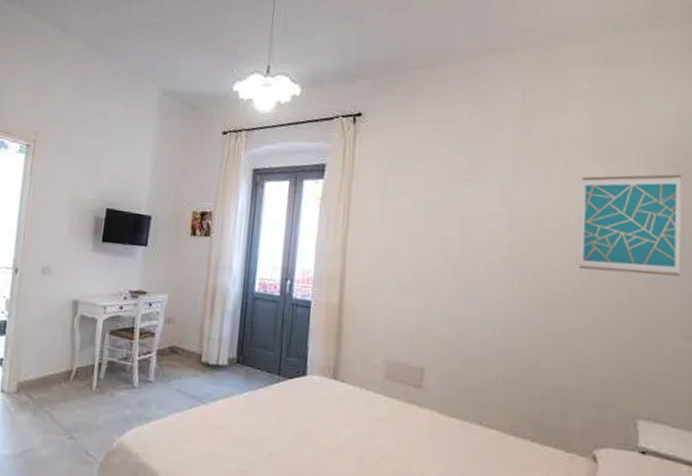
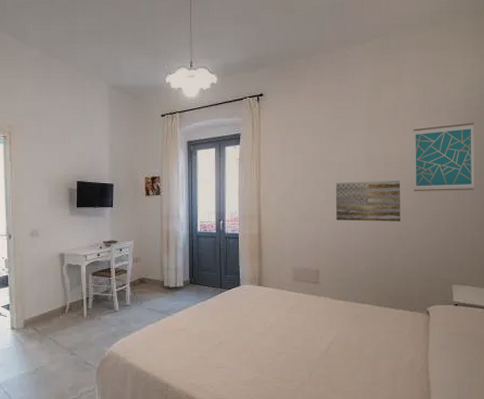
wall art: none [455,243,559,311] -> present [335,180,401,221]

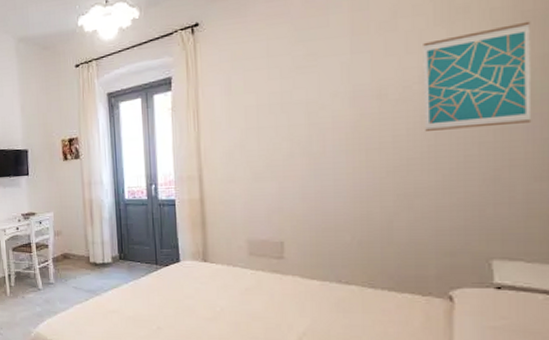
wall art: present [335,180,401,221] -> none [303,118,405,177]

